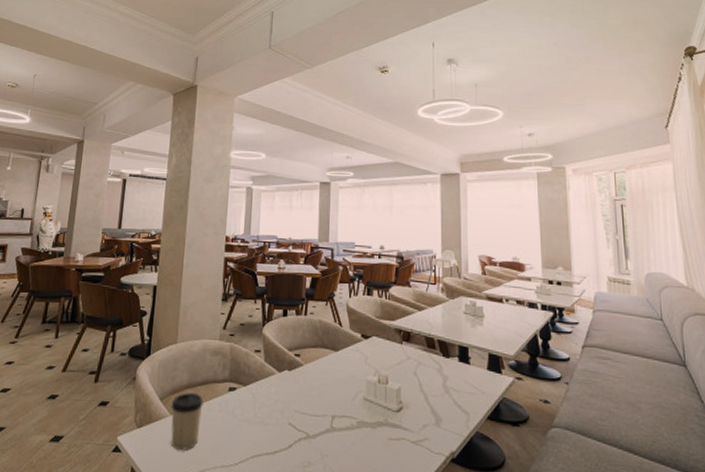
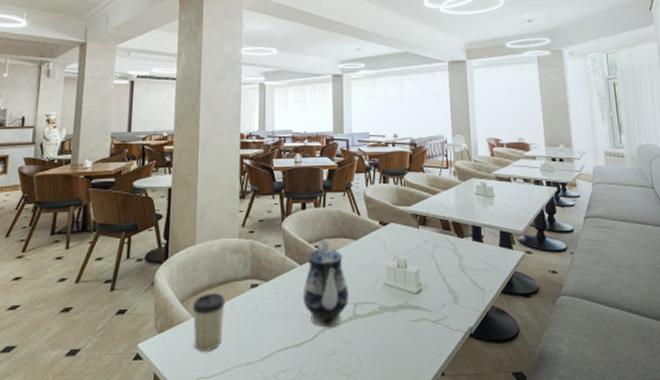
teapot: none [280,348,327,438] -> present [302,239,349,328]

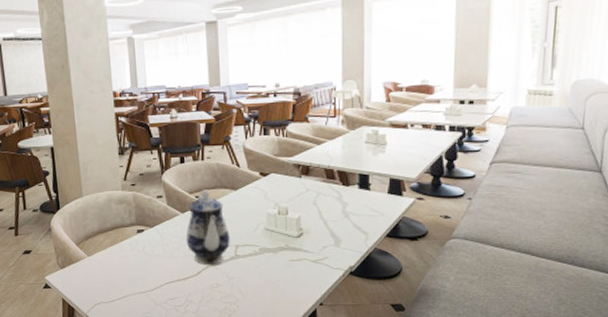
cup: present [192,293,226,351] -> none [87,237,117,283]

